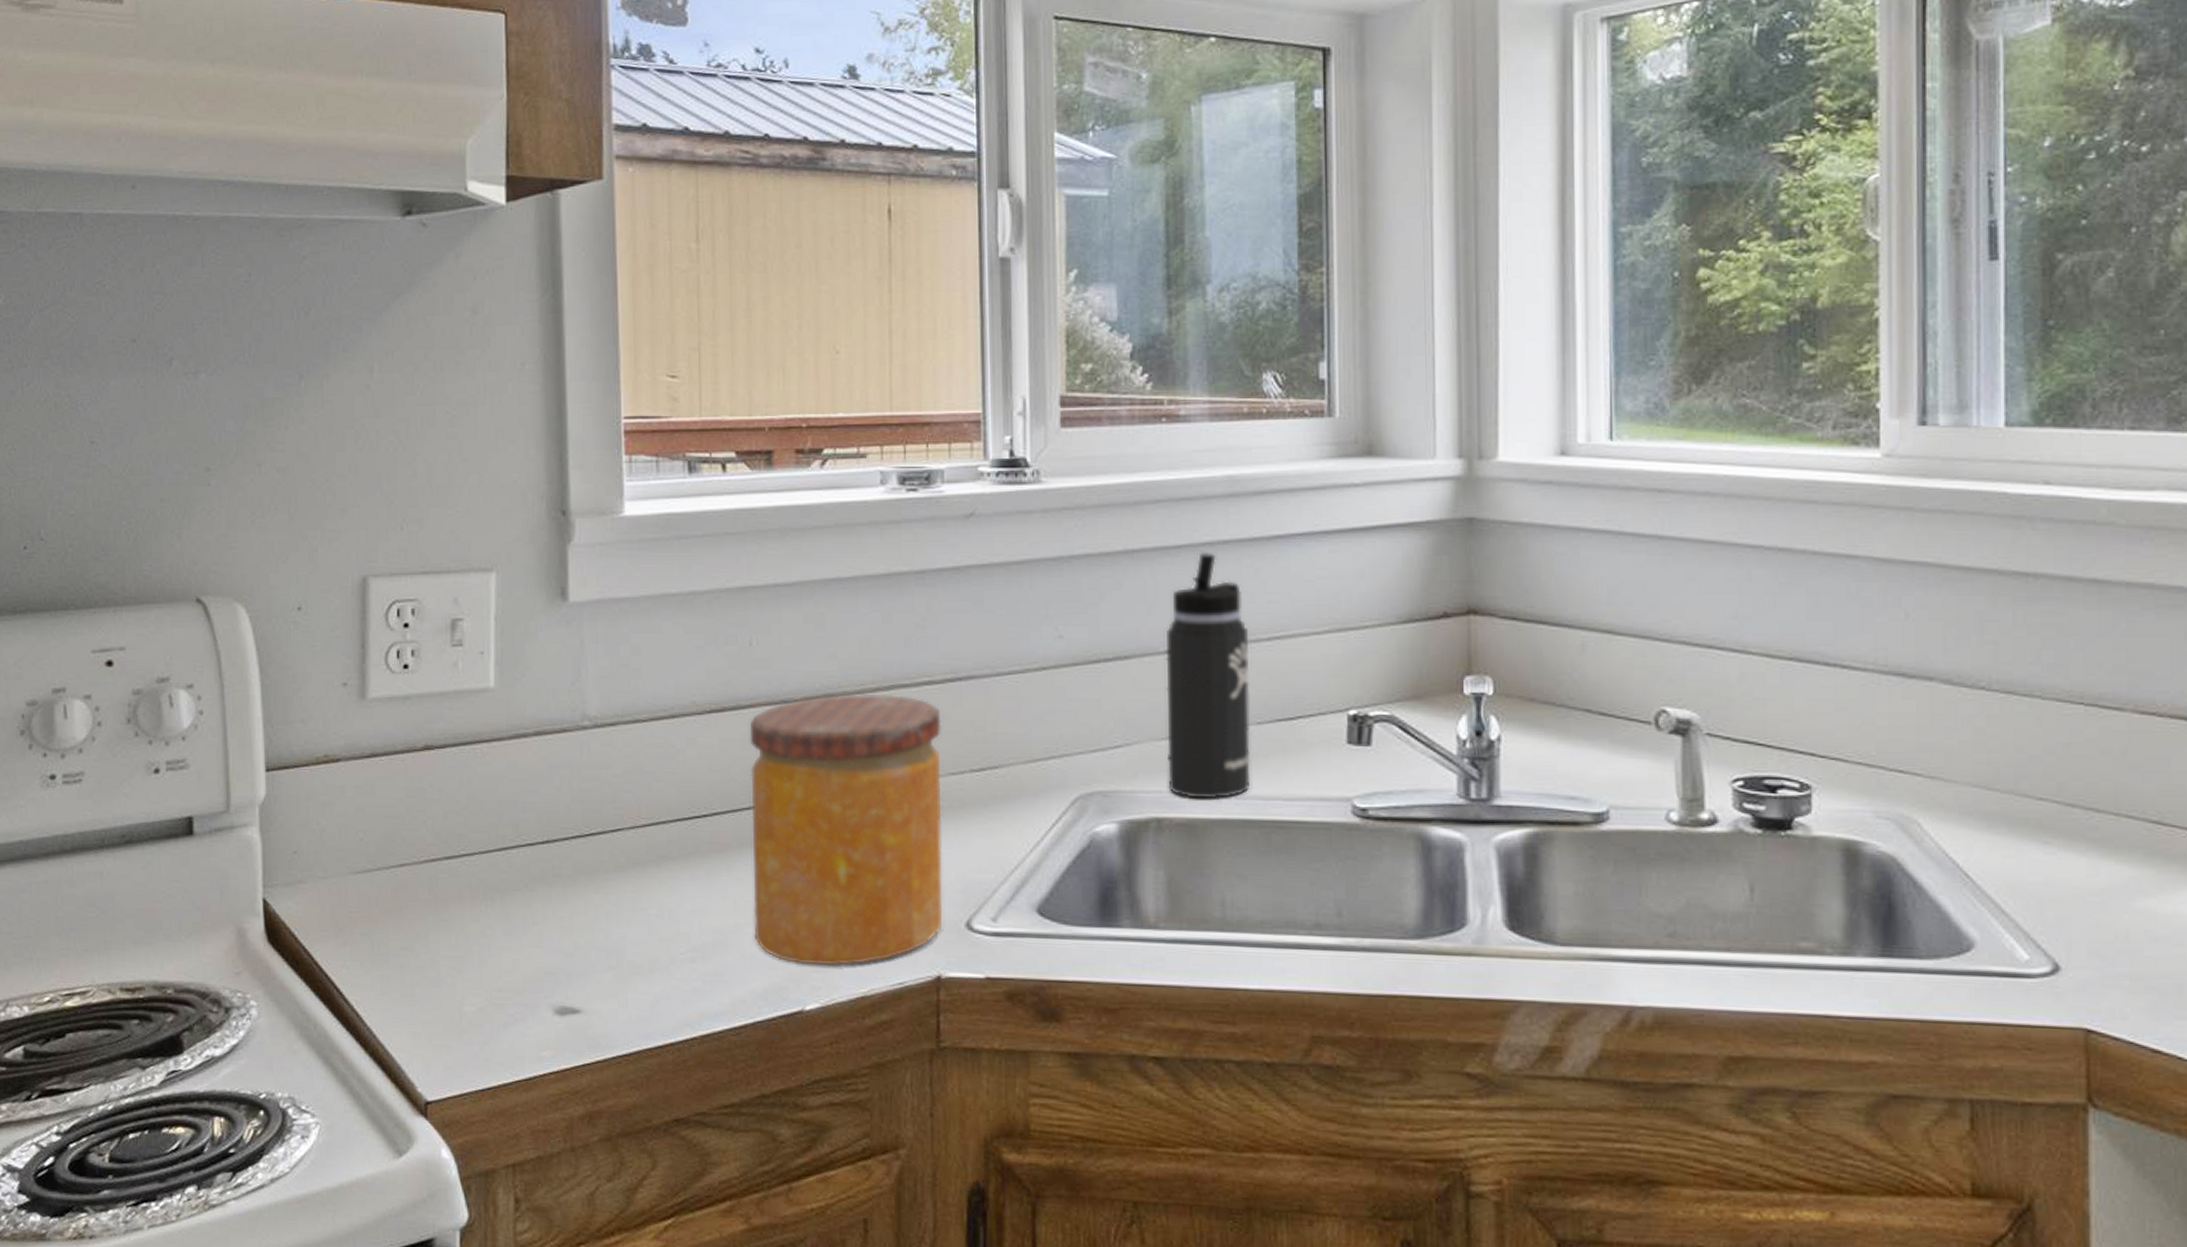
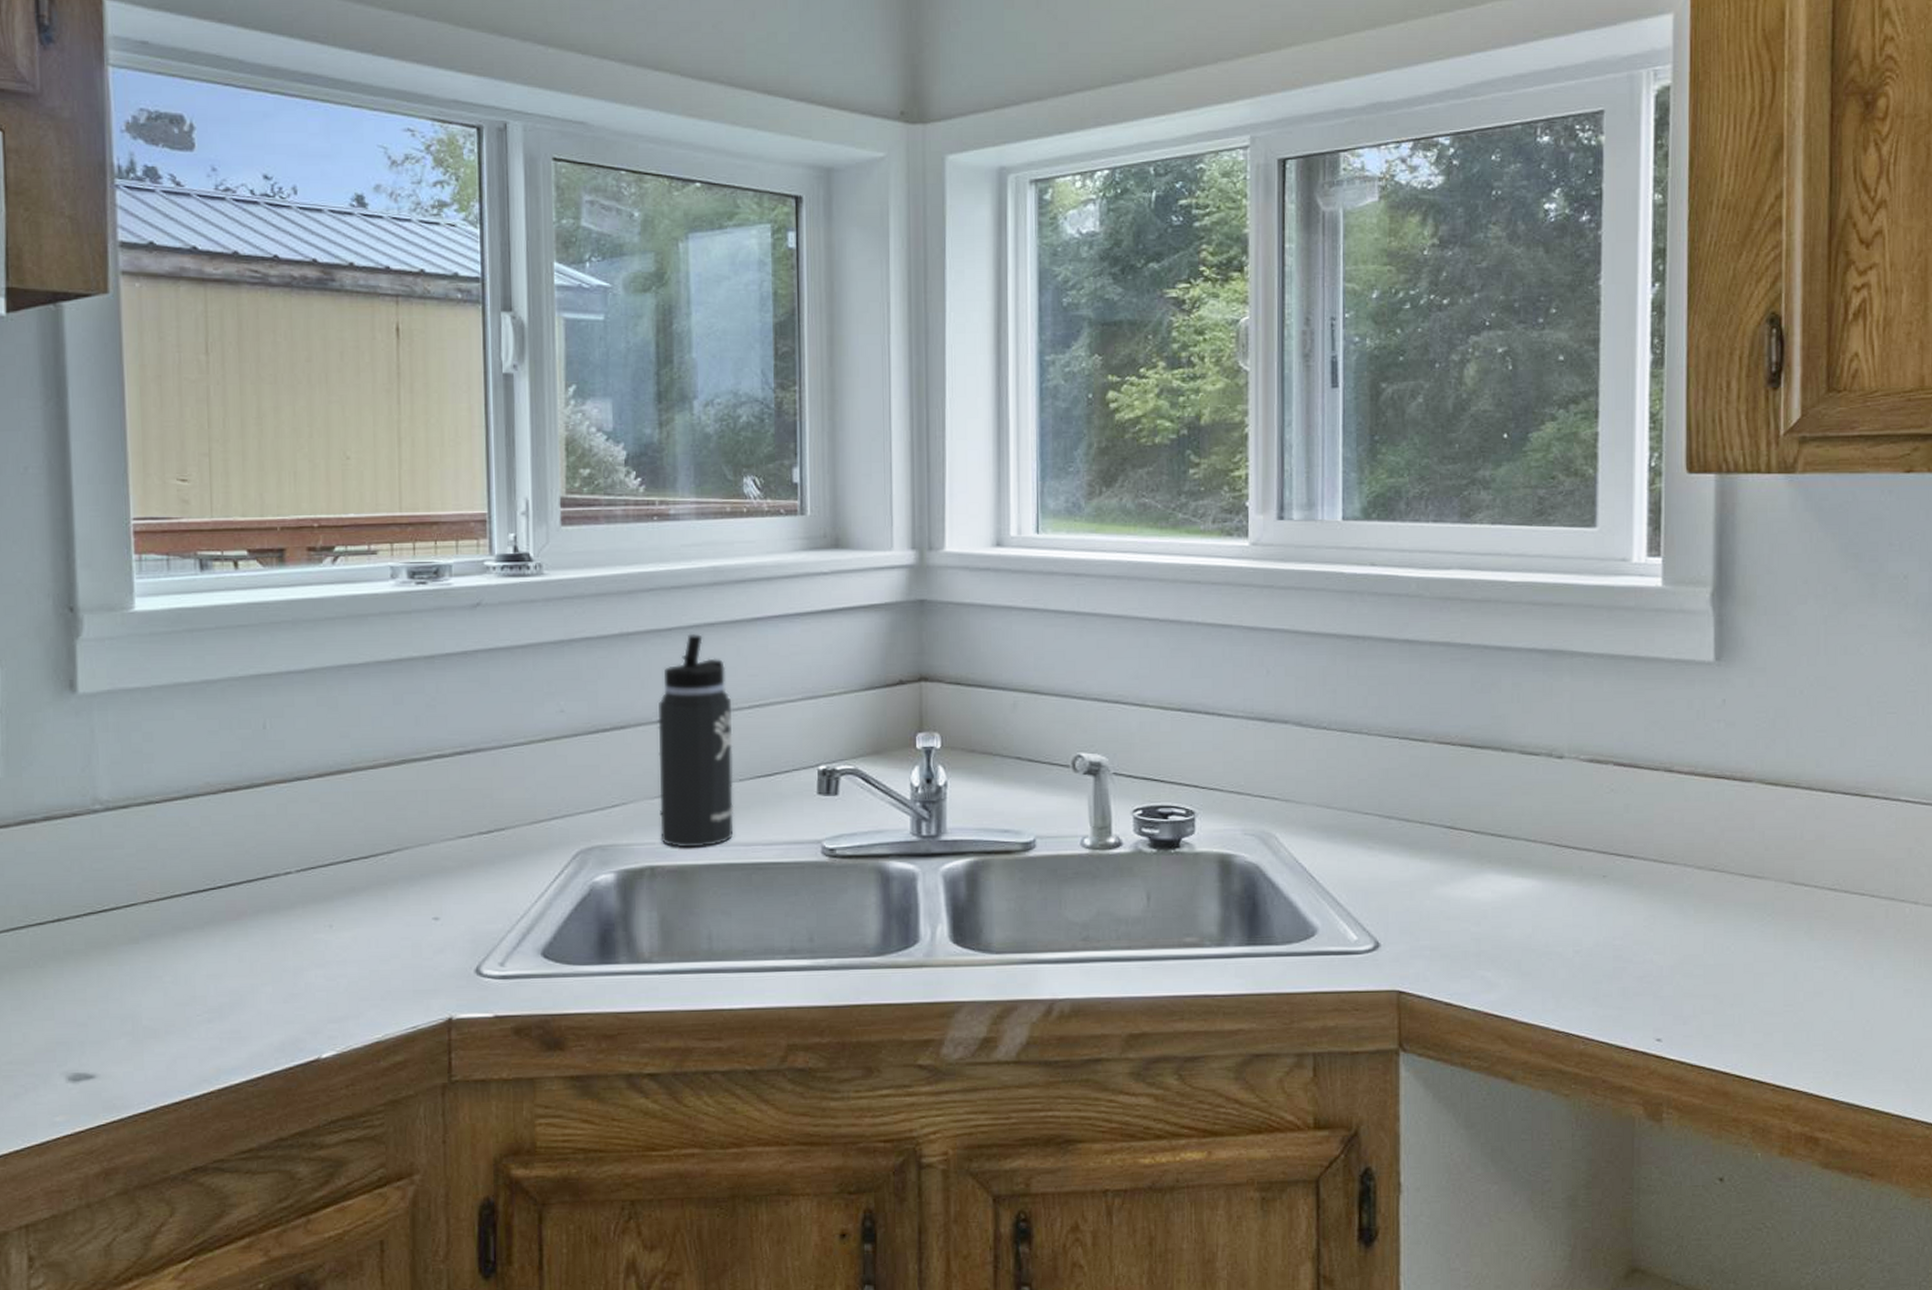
jar: present [749,694,943,966] -> none [264,768,454,1017]

